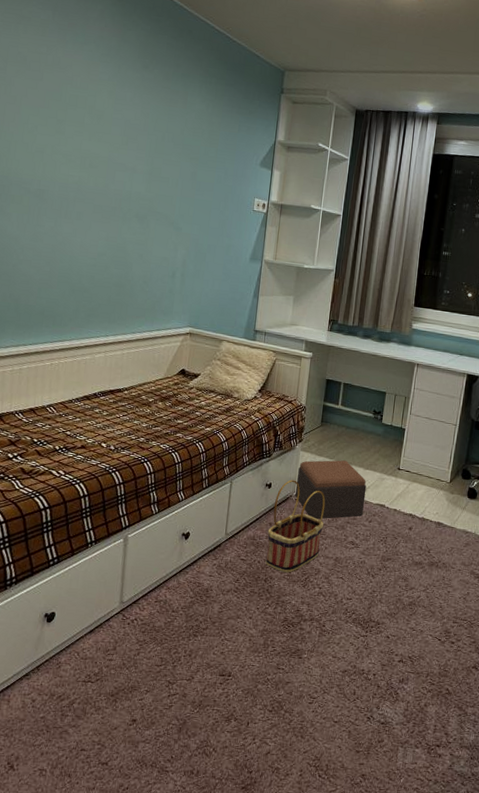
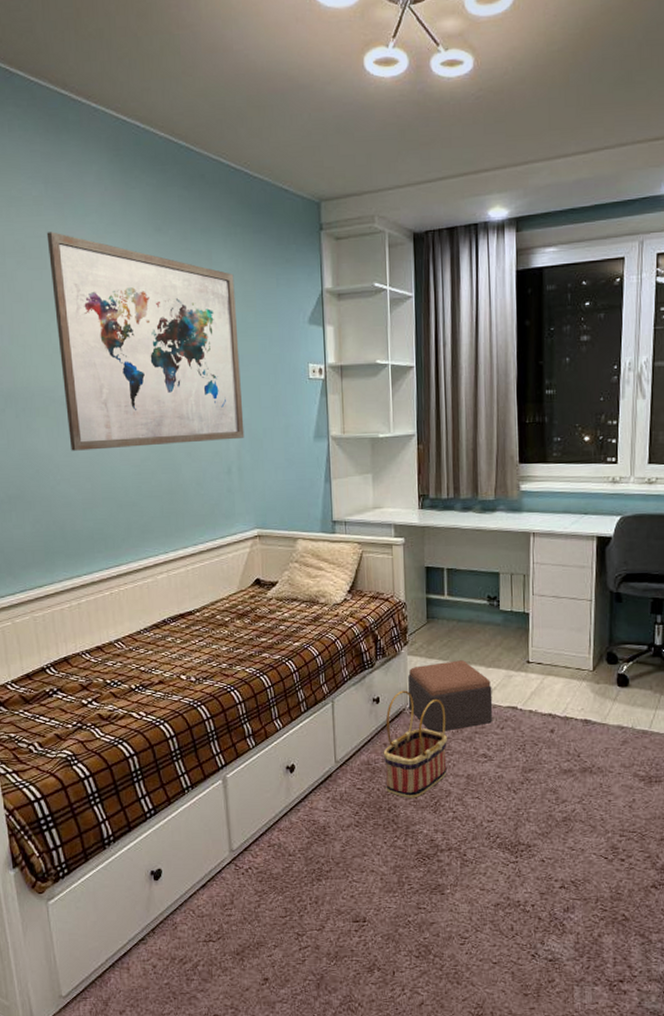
wall art: none [37,51,204,250] -> present [46,232,245,451]

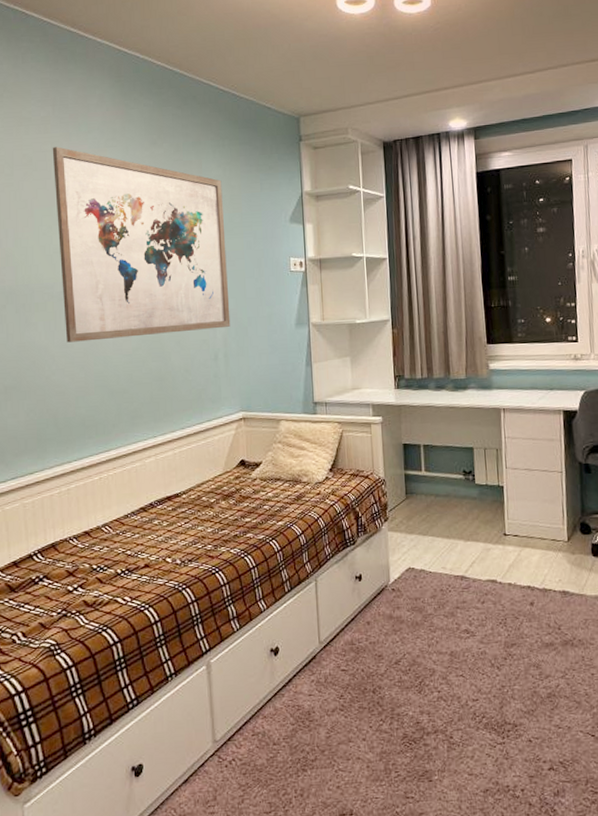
basket: present [383,690,447,799] -> none [366,567,430,679]
footstool: present [407,660,493,733] -> none [389,535,473,609]

